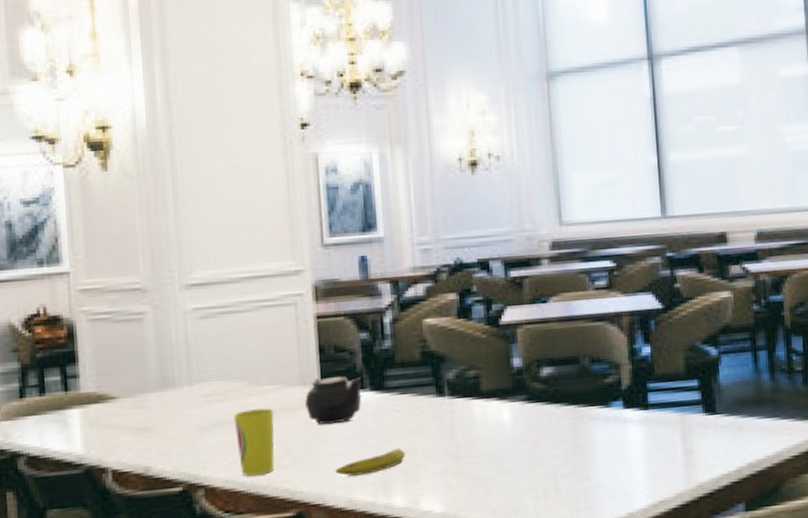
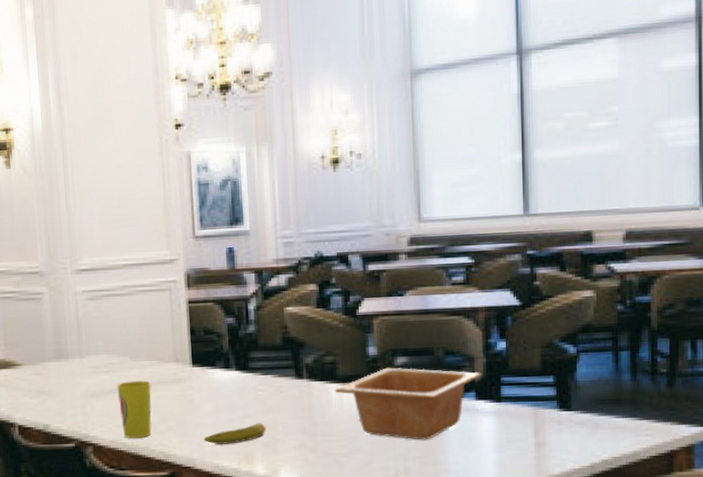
teapot: present [305,376,362,425] -> none [178,355,228,398]
serving bowl: none [478,379,628,456] -> present [334,367,481,440]

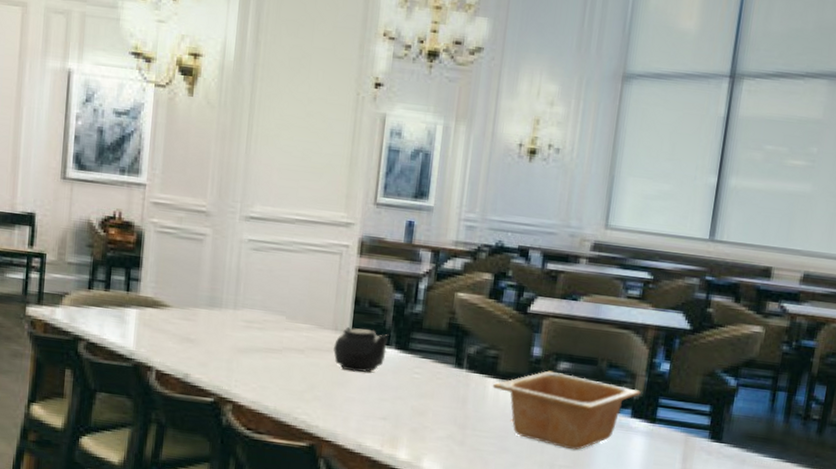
cup: present [117,381,152,439] -> none [267,342,305,404]
teapot: none [178,355,228,398] -> present [333,327,389,372]
fruit: present [204,423,266,445] -> none [350,406,416,424]

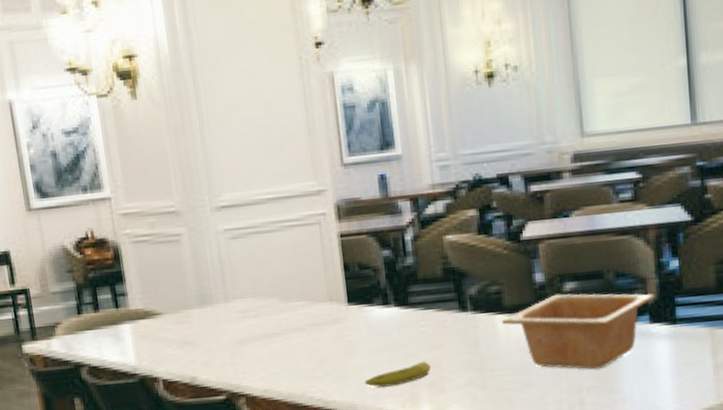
teapot: present [333,327,389,372] -> none [333,292,387,339]
fruit: none [350,406,416,424] -> present [364,361,431,387]

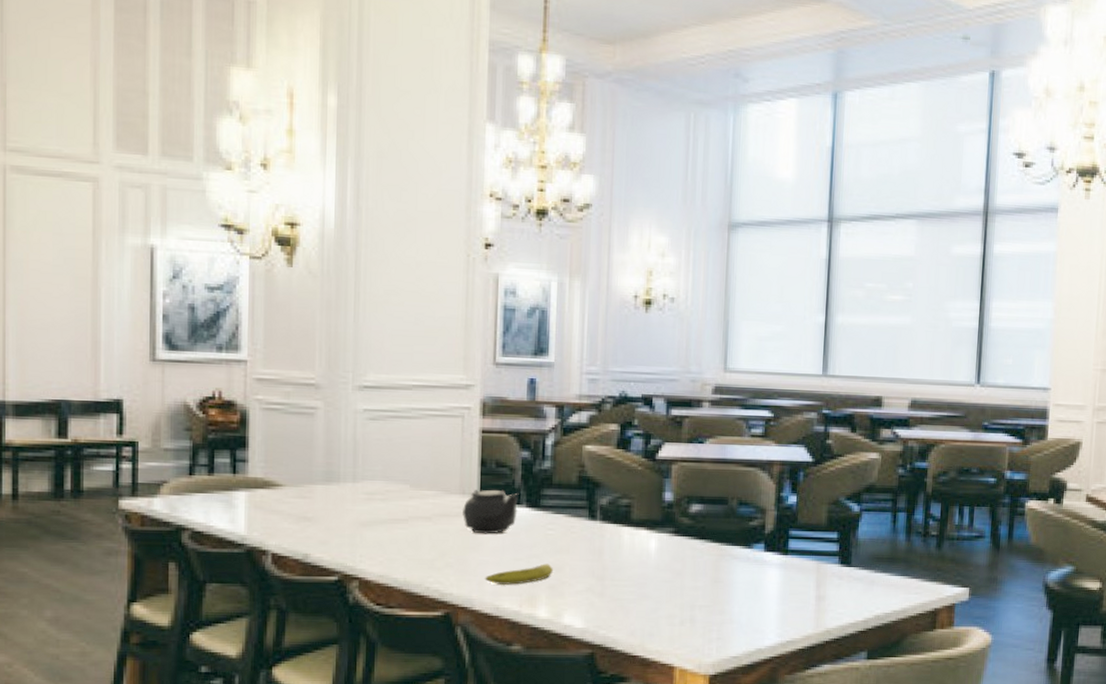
teapot: none [333,292,387,339] -> present [463,489,519,534]
serving bowl: present [501,293,655,369] -> none [627,514,772,589]

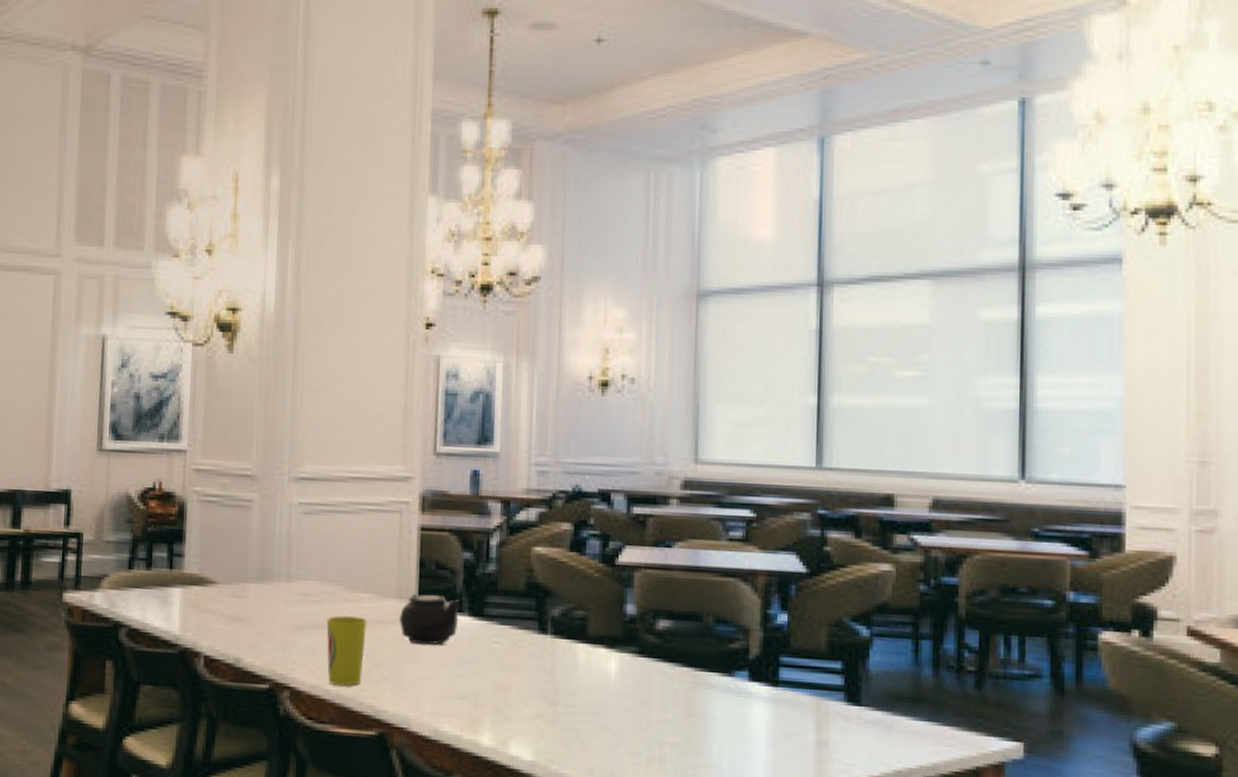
cup: none [393,511,432,574] -> present [326,615,367,687]
fruit: present [485,563,553,585] -> none [423,682,498,705]

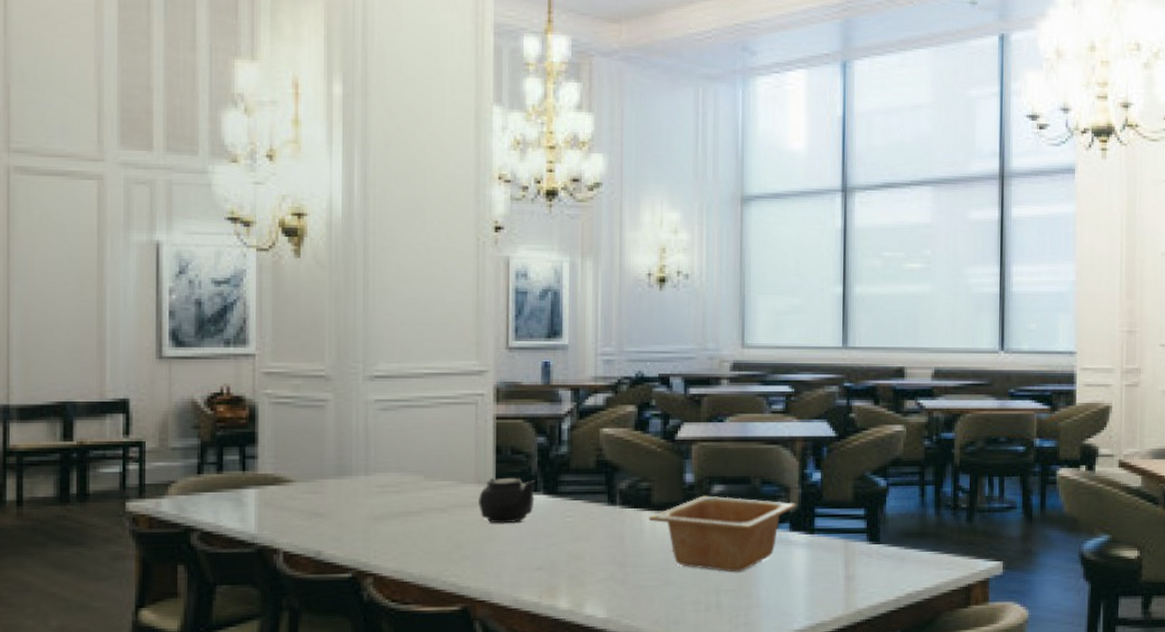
cup: present [326,615,367,687] -> none [407,503,447,569]
serving bowl: none [583,630,757,724] -> present [648,495,796,572]

